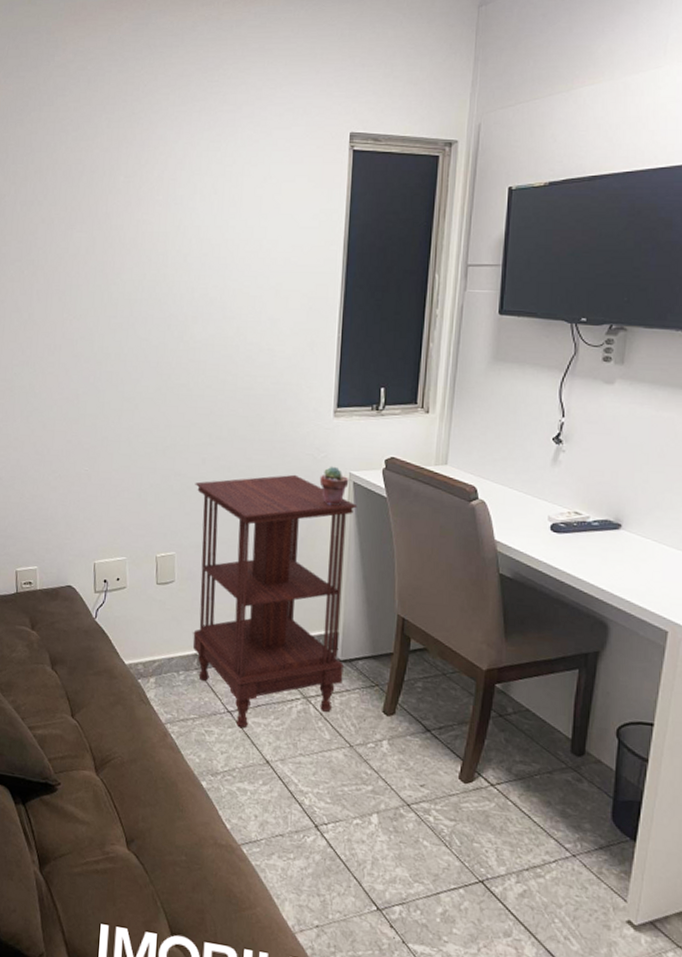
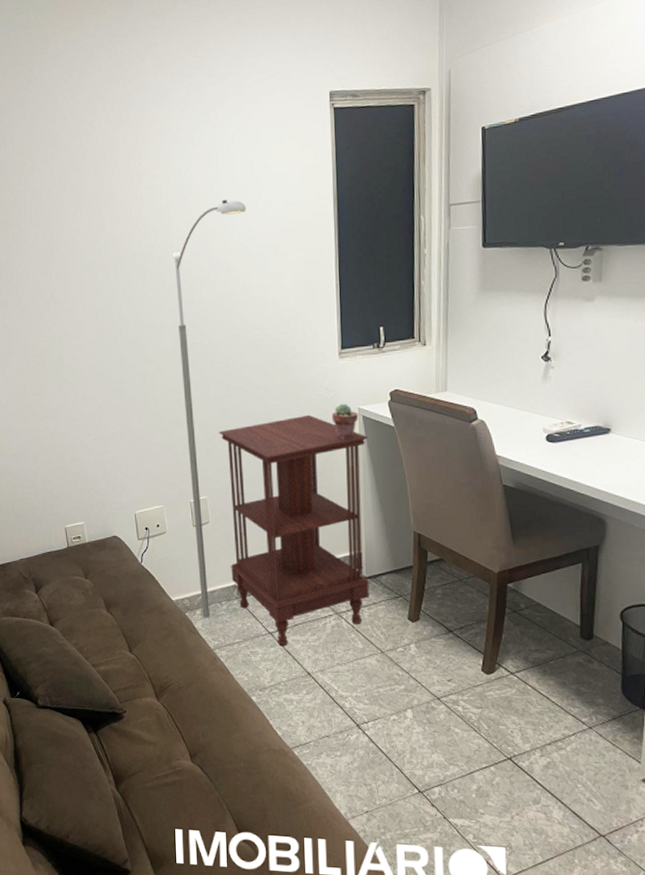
street lamp: none [156,235,250,688] -> present [172,200,247,618]

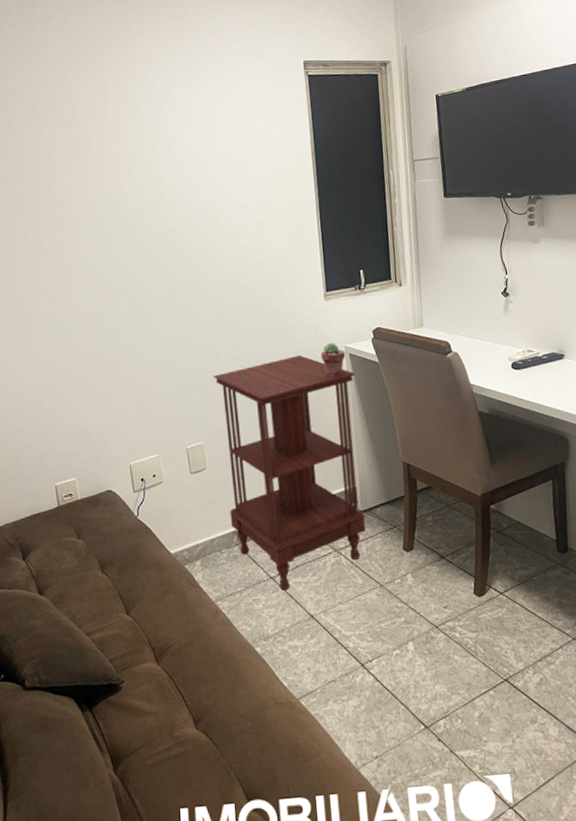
street lamp: present [172,200,247,618] -> none [163,155,233,569]

